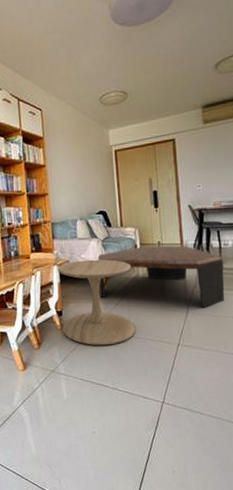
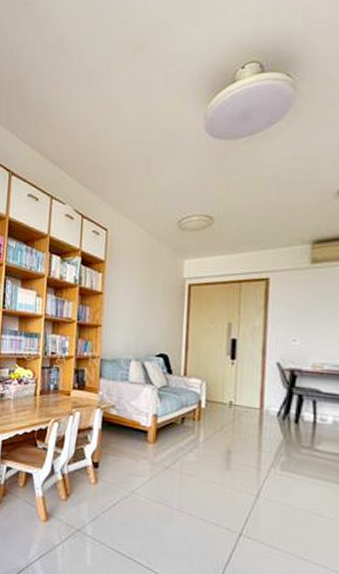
side table: present [57,259,136,346] -> none [96,407,191,516]
coffee table: present [98,246,225,308] -> none [147,403,317,496]

